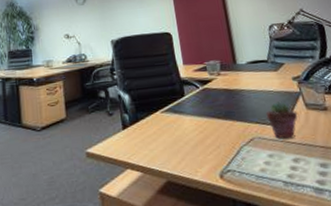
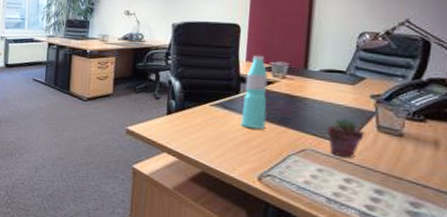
water bottle: none [186,57,215,127] -> present [241,55,268,129]

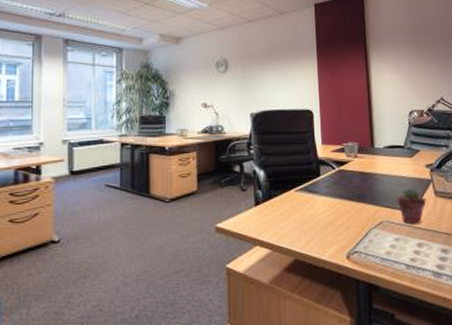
water bottle: present [241,55,268,129] -> none [323,137,347,208]

